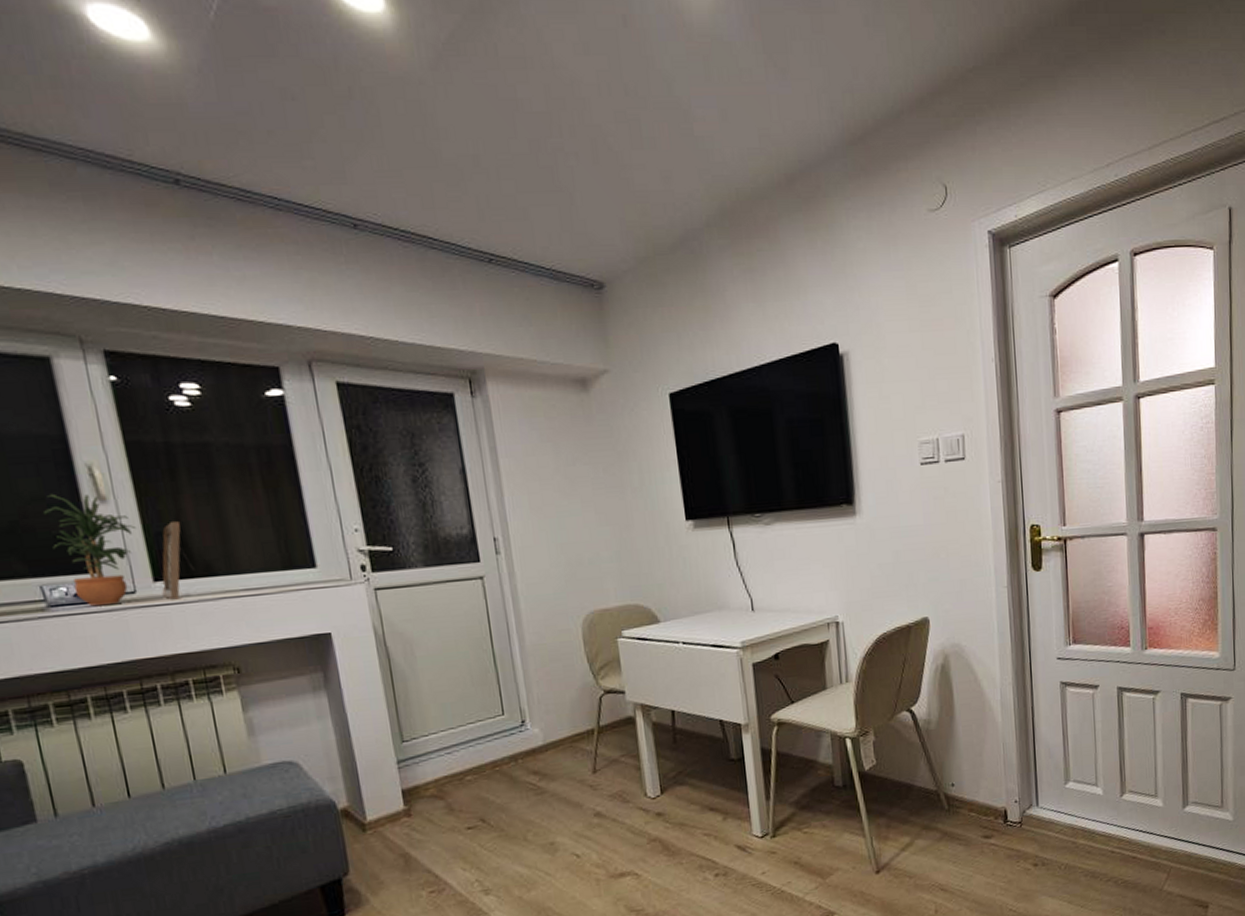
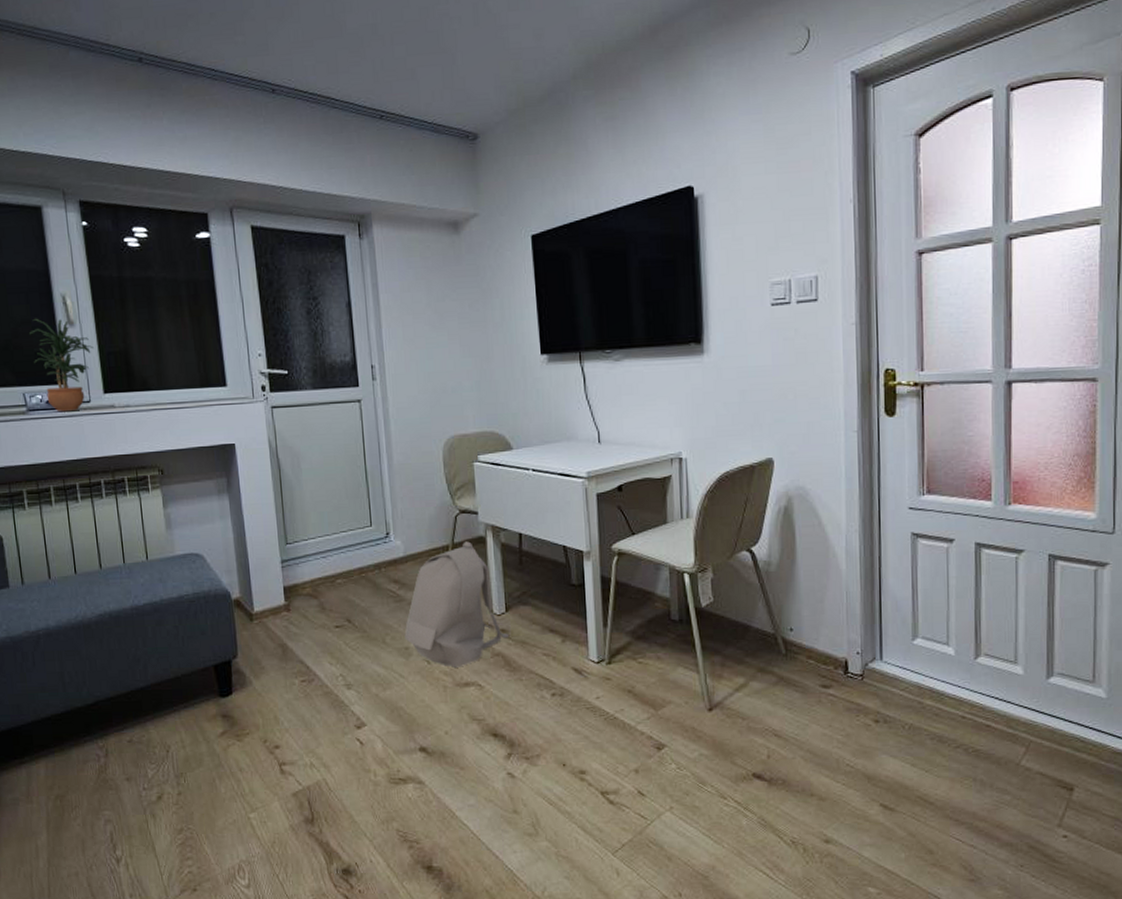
picture frame: present [162,521,195,600] -> none [109,343,134,409]
backpack: none [548,723,667,859] -> present [404,541,510,668]

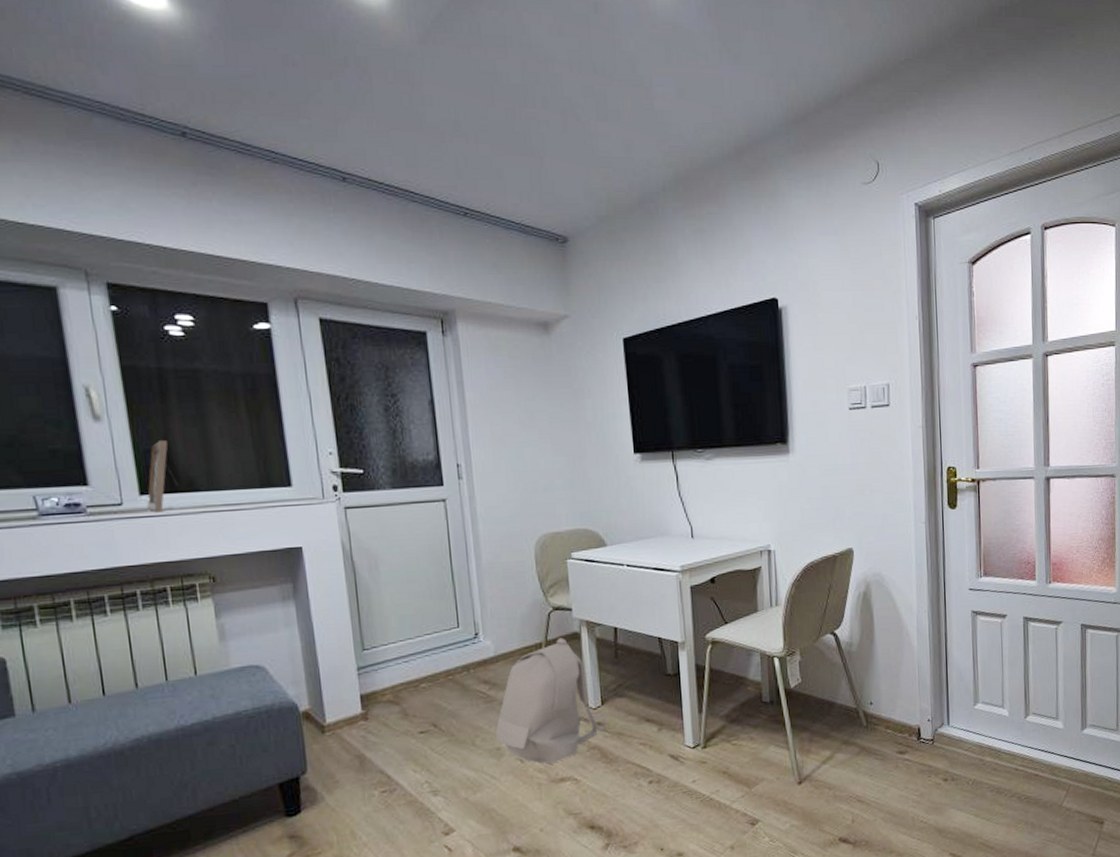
potted plant: present [30,318,94,412] -> none [42,411,126,517]
picture frame: none [109,343,134,409] -> present [147,440,179,513]

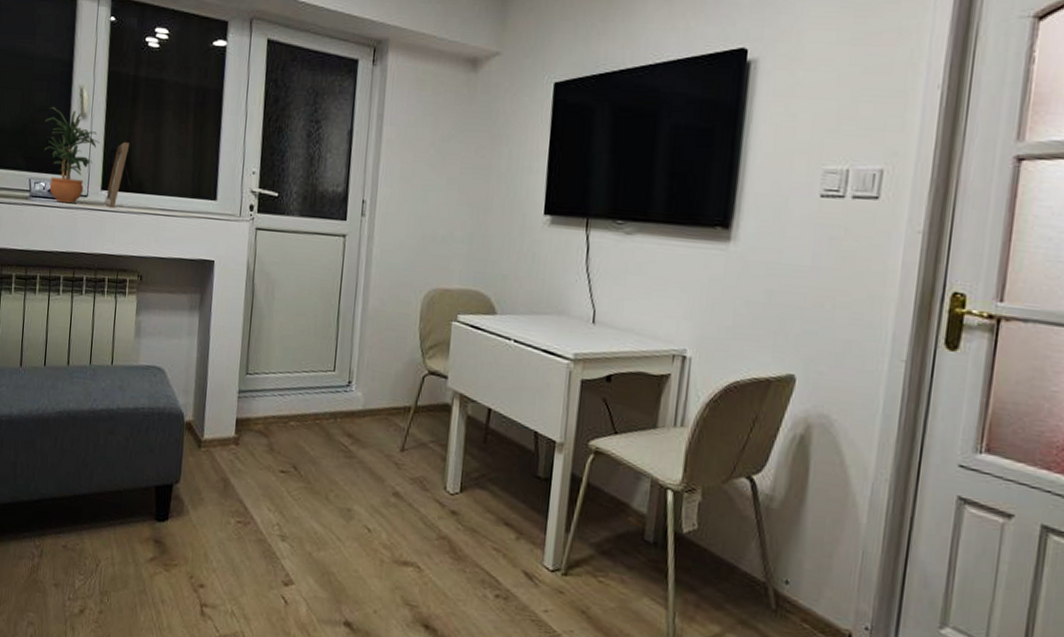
potted plant: none [42,411,126,517] -> present [44,106,100,203]
backpack: present [495,638,606,764] -> none [348,406,460,543]

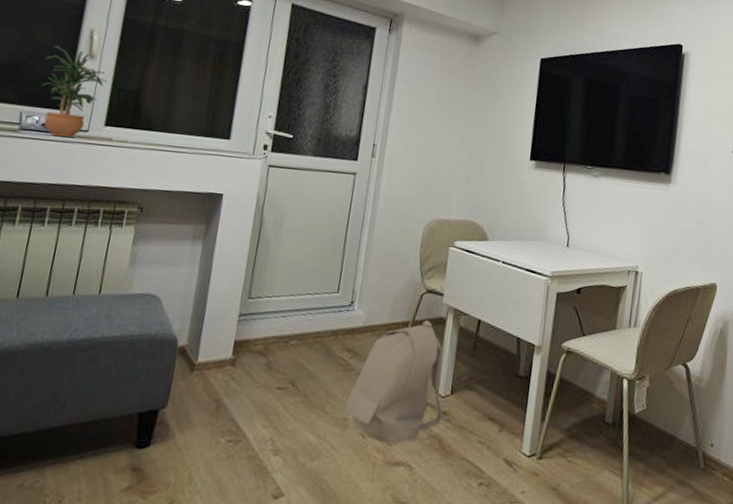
picture frame: present [104,142,131,208] -> none [106,83,141,143]
backpack: none [348,406,460,543] -> present [345,320,450,446]

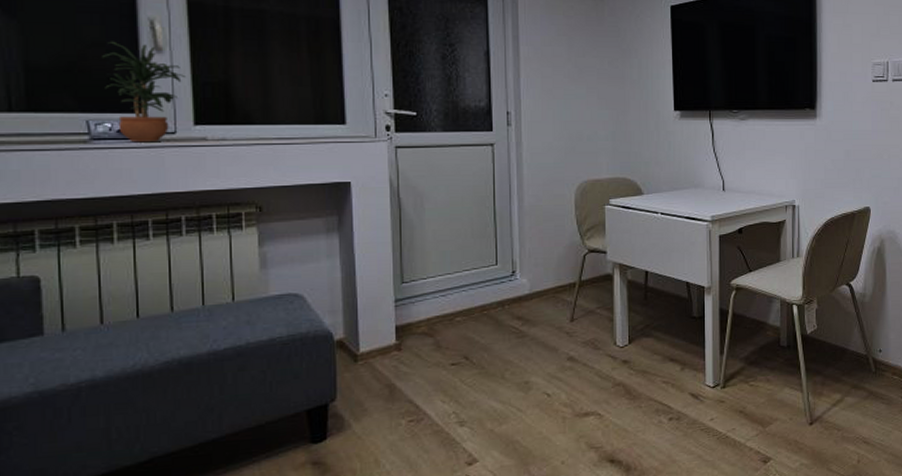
backpack: present [345,320,450,446] -> none [525,279,632,399]

